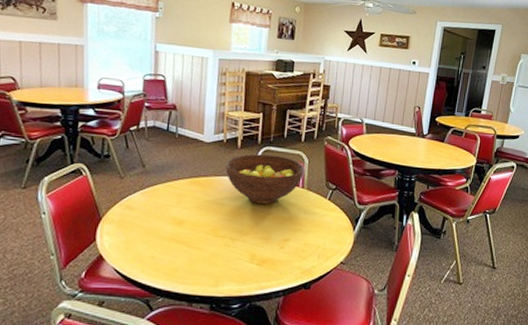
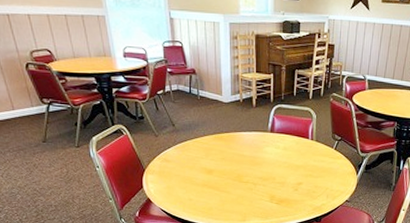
fruit bowl: present [225,154,305,204] -> none [244,111,314,155]

